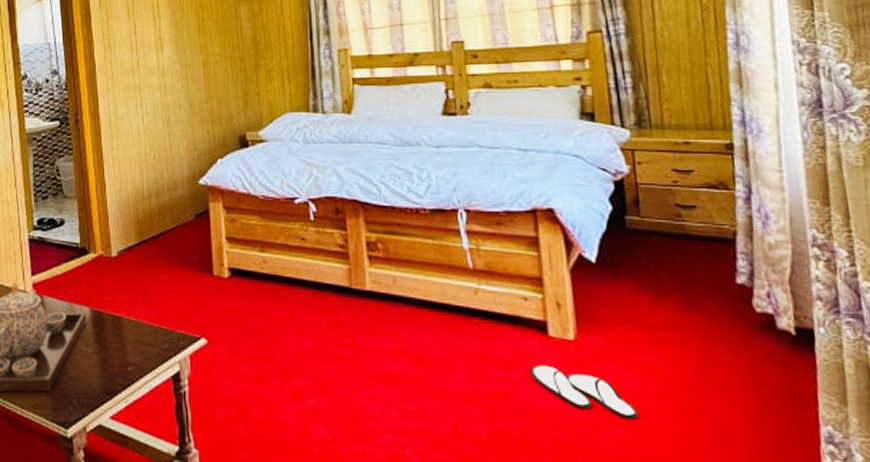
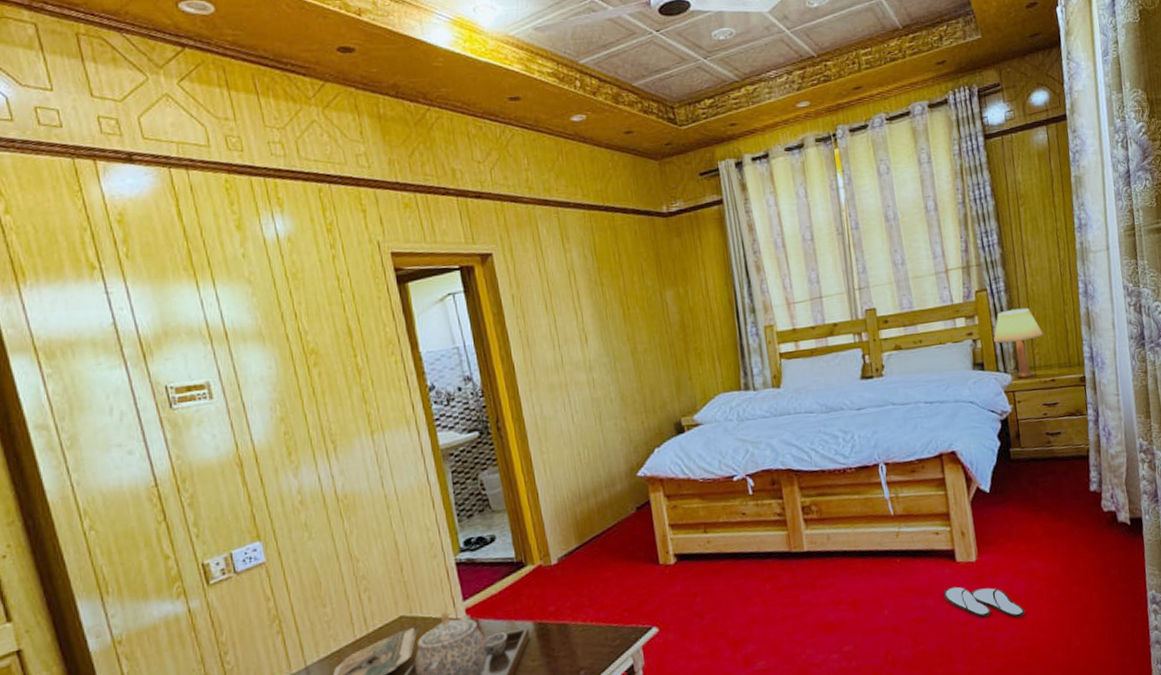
table lamp: none [607,54,676,136] -> present [993,307,1044,378]

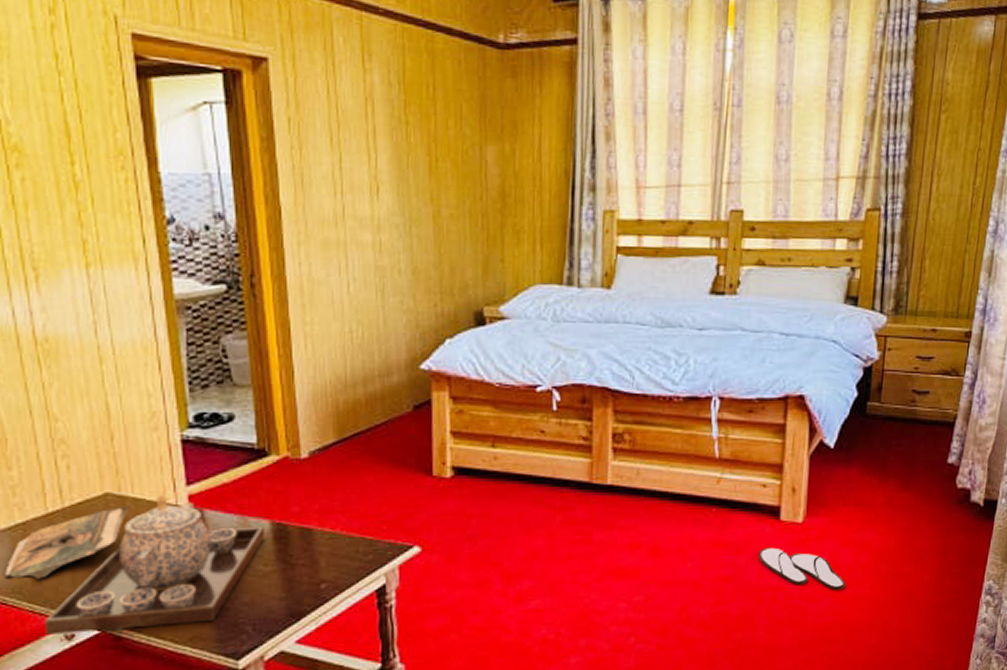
table lamp: present [993,307,1044,378] -> none [874,236,936,322]

